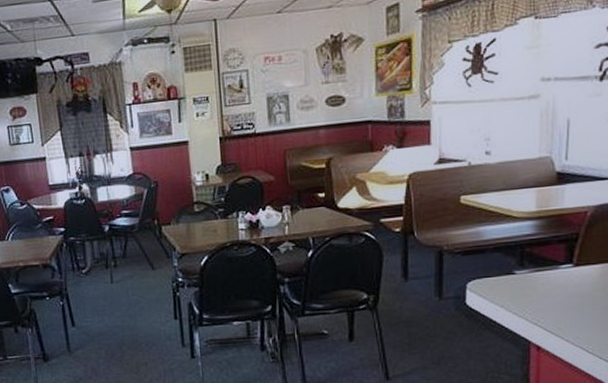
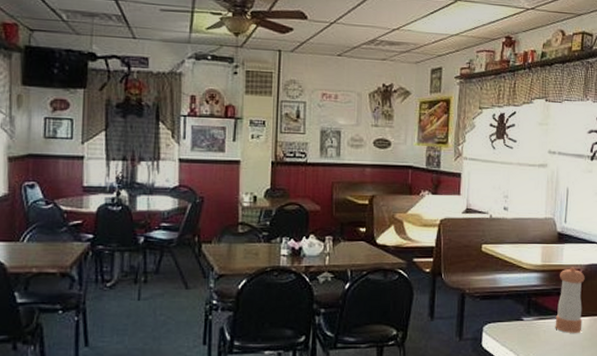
pepper shaker: none [556,209,595,284] -> present [555,267,585,333]

